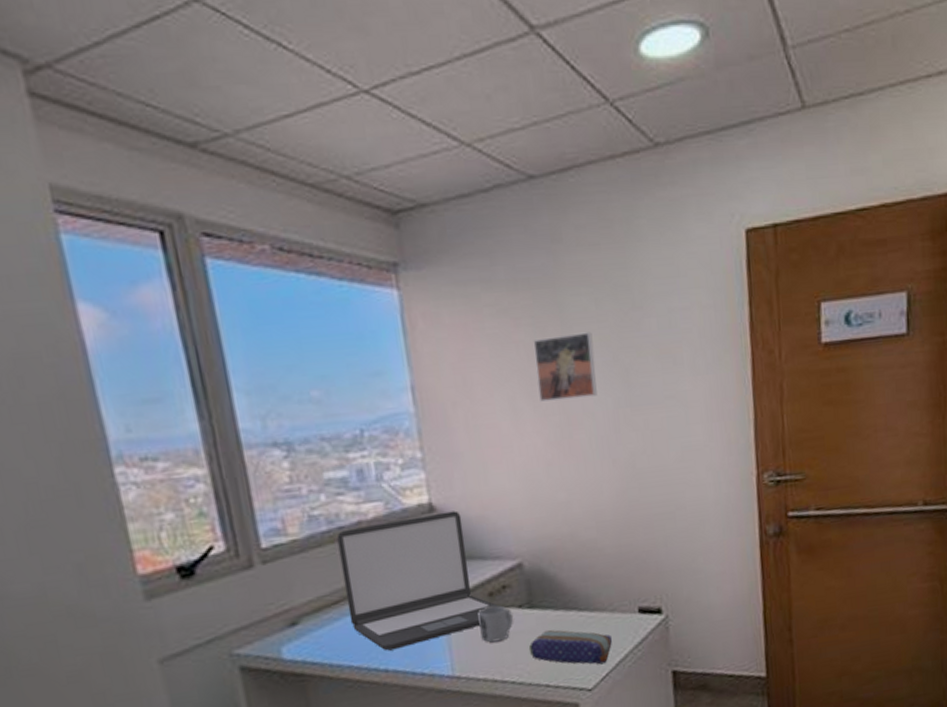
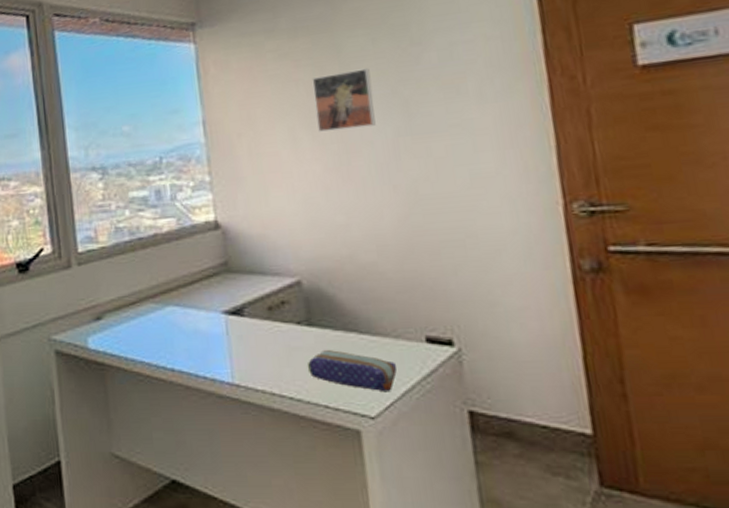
laptop: present [337,511,512,651] -> none [136,228,290,352]
mug: present [478,605,513,643] -> none [257,320,292,355]

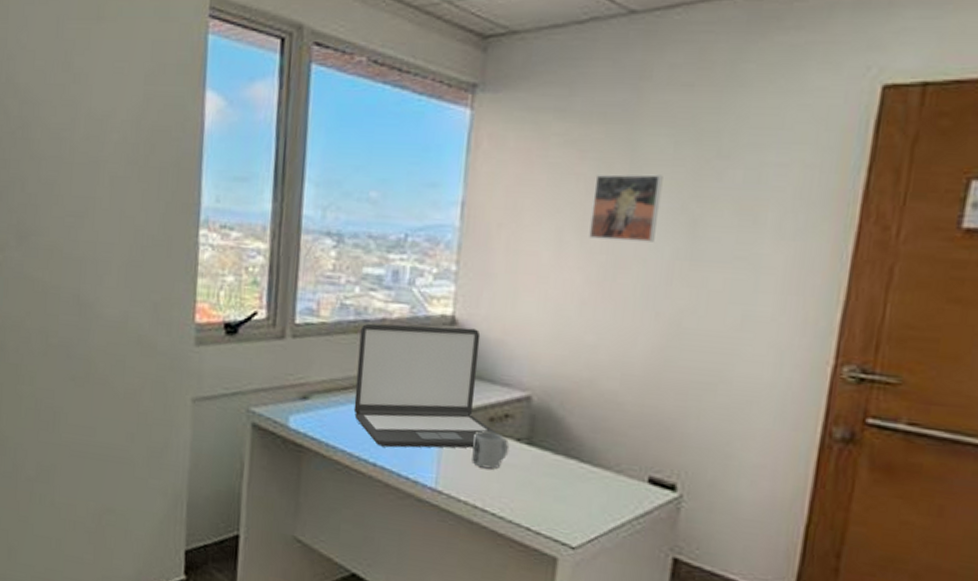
laptop: none [136,228,290,352] -> present [353,323,509,448]
mug: none [257,320,292,355] -> present [471,431,509,469]
pencil case: present [307,350,398,393] -> none [517,472,612,526]

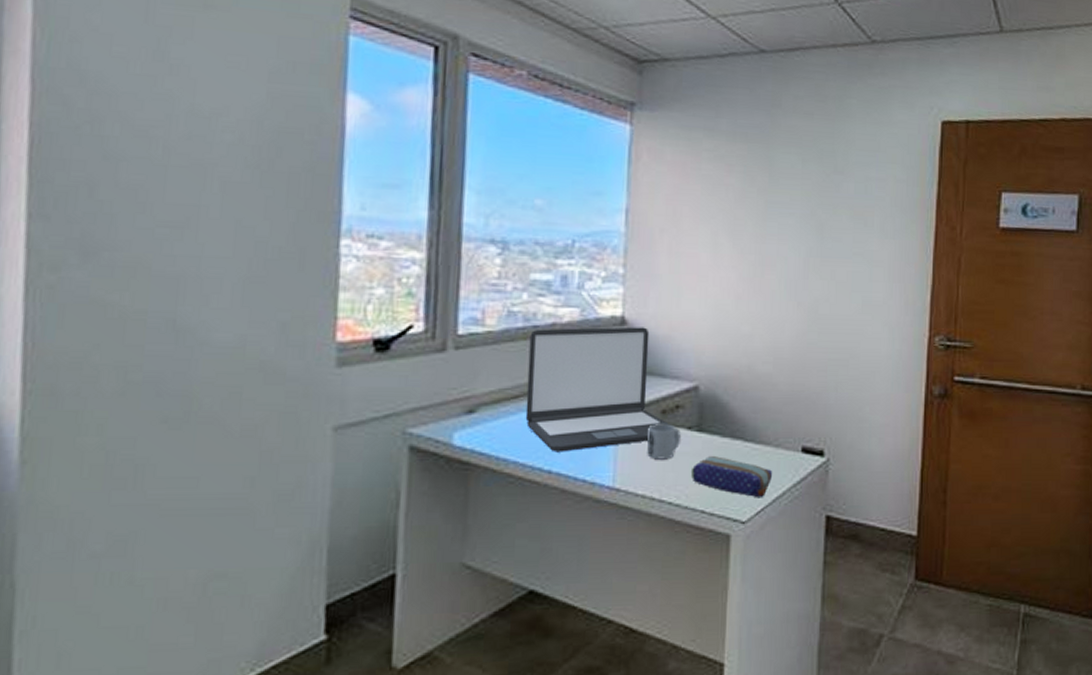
pencil case: none [517,472,612,526] -> present [690,456,773,498]
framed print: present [589,174,663,242] -> none [740,185,795,243]

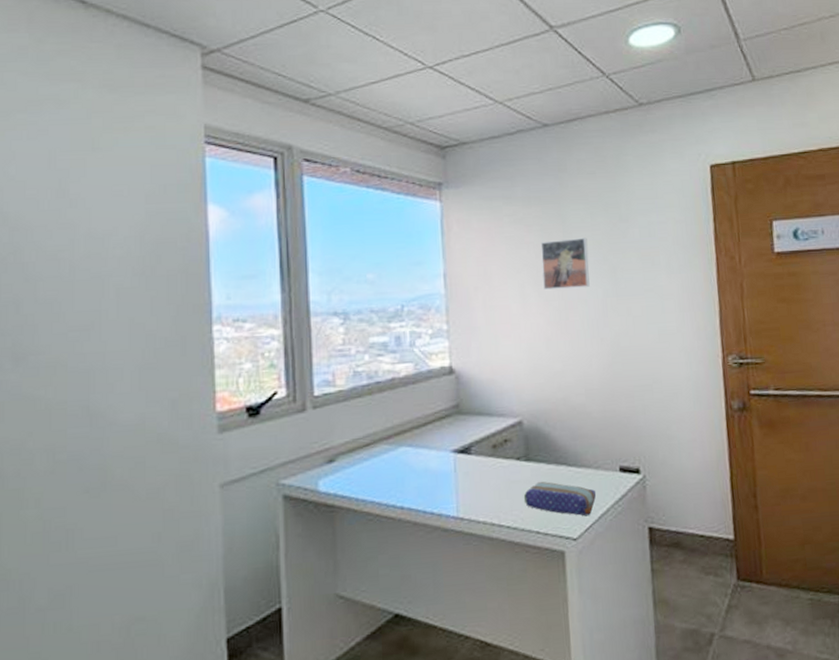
laptop: present [525,327,681,452] -> none [374,374,511,490]
mug: present [647,424,680,460] -> none [482,457,512,489]
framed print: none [740,185,795,243] -> present [540,237,590,290]

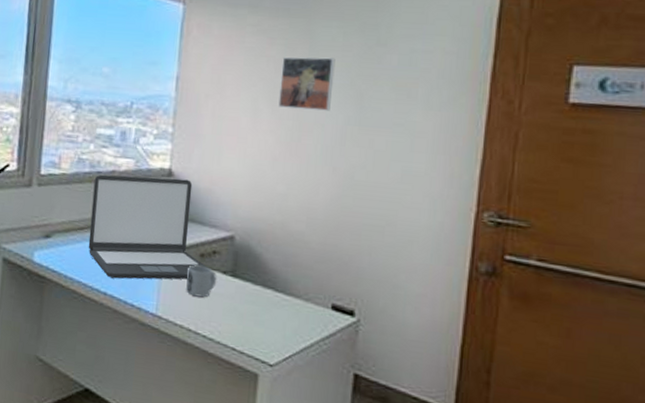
laptop: none [374,374,511,490] -> present [88,174,216,280]
mug: none [482,457,512,489] -> present [186,265,216,298]
pencil case: present [523,482,597,517] -> none [224,300,302,346]

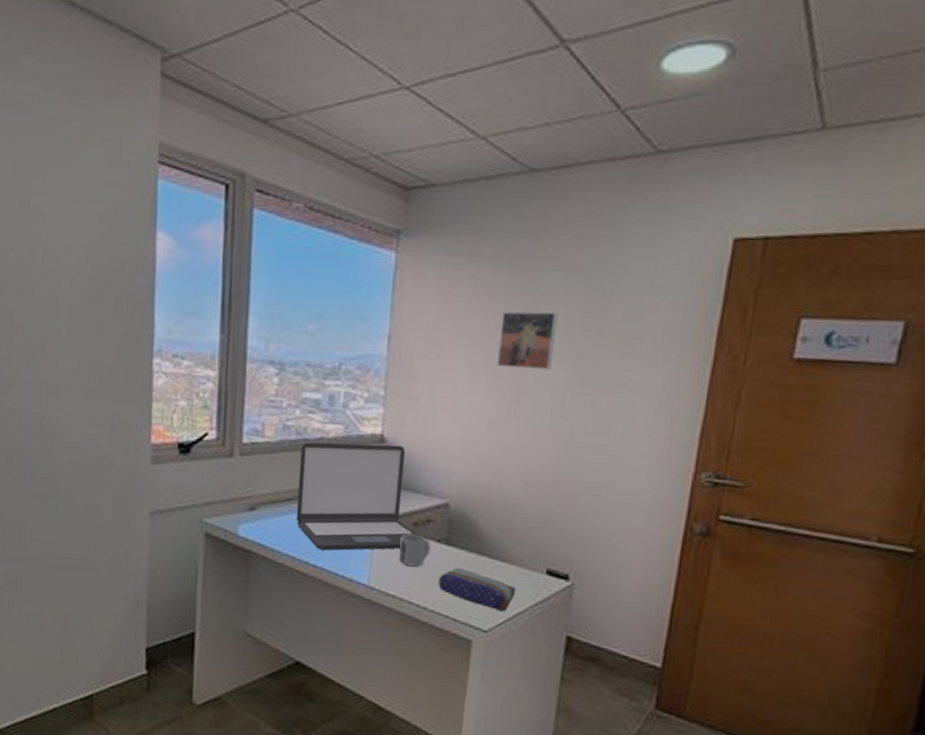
pencil case: none [224,300,302,346] -> present [438,568,516,612]

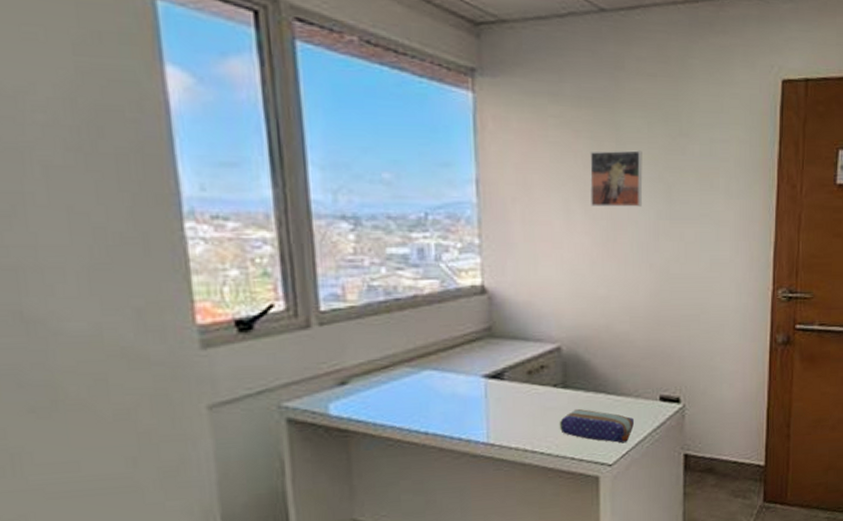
laptop: present [296,442,430,551] -> none [392,294,547,416]
mug: present [399,534,430,567] -> none [516,383,547,416]

